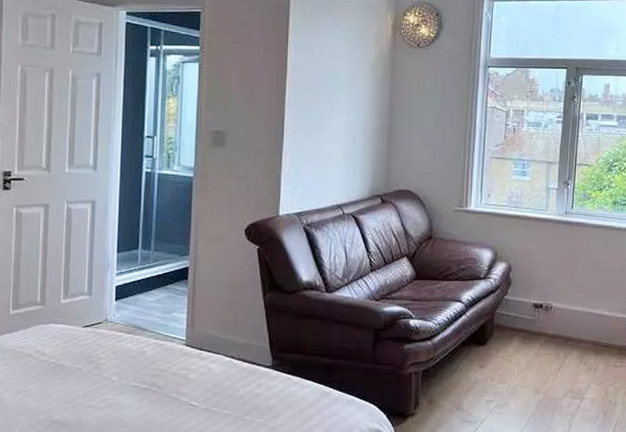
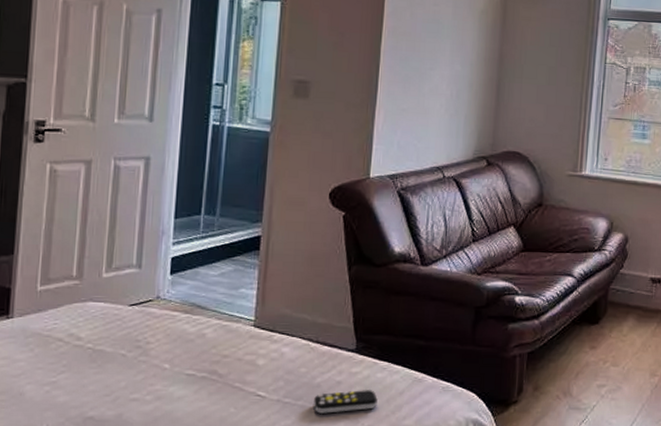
remote control: none [238,401,292,421] -> present [314,390,378,414]

